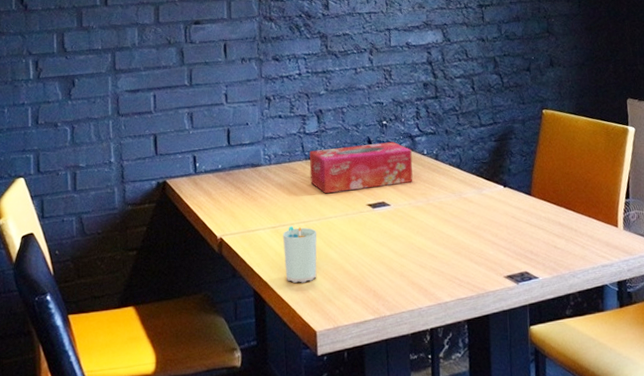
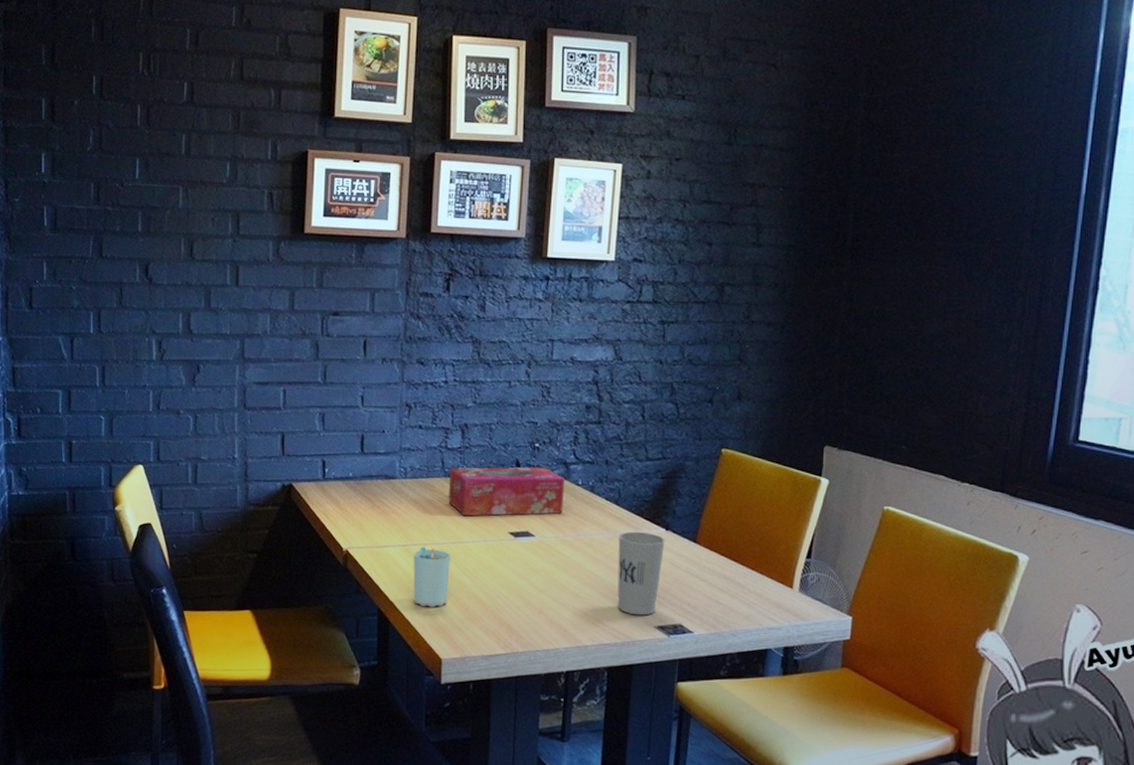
cup: none [464,190,505,268] -> present [617,531,665,616]

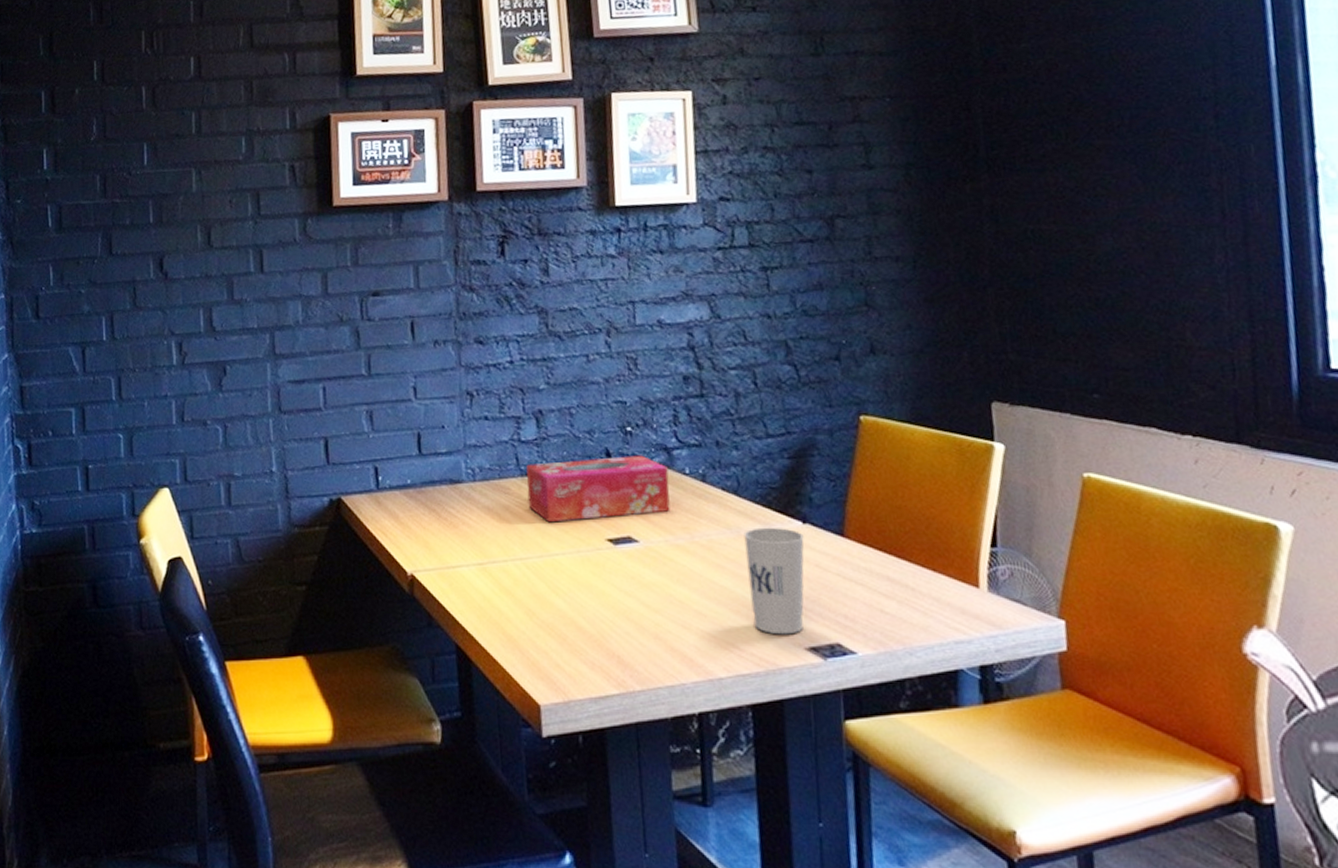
cup: present [413,546,451,608] -> none [493,563,540,640]

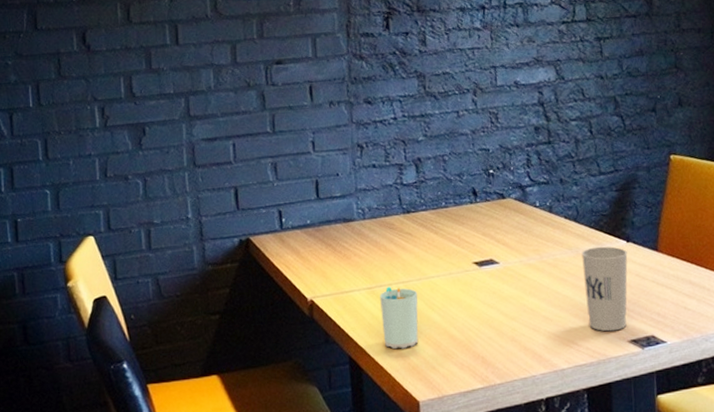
cup: none [493,563,540,640] -> present [380,286,419,350]
tissue box: present [526,455,670,523] -> none [407,192,524,251]

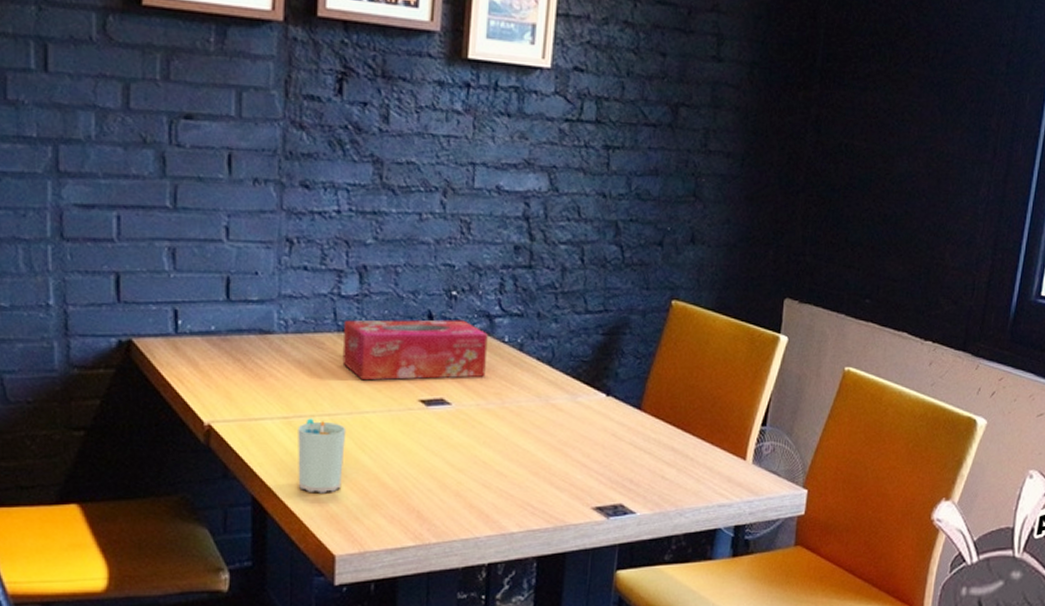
tissue box: none [407,192,524,251] -> present [342,319,488,381]
cup: present [581,246,628,332] -> none [549,397,606,495]

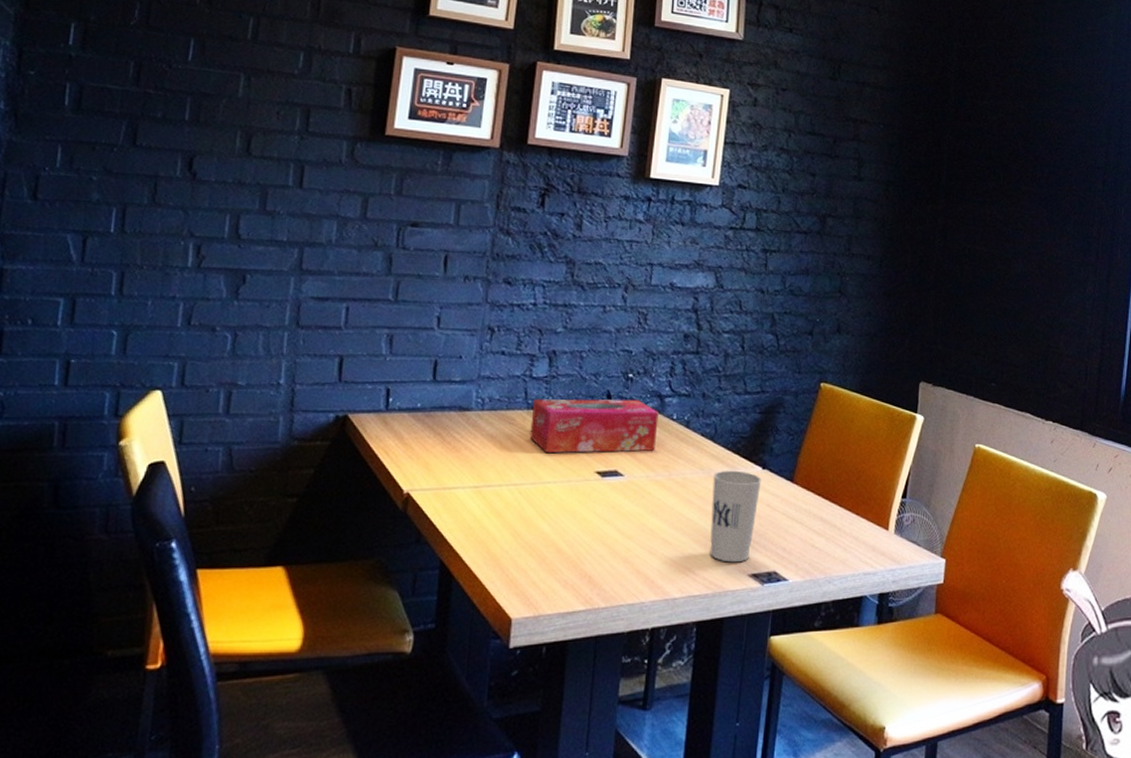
cup: present [298,418,346,493] -> none [482,487,530,558]
cup: none [549,397,606,495] -> present [710,470,762,563]

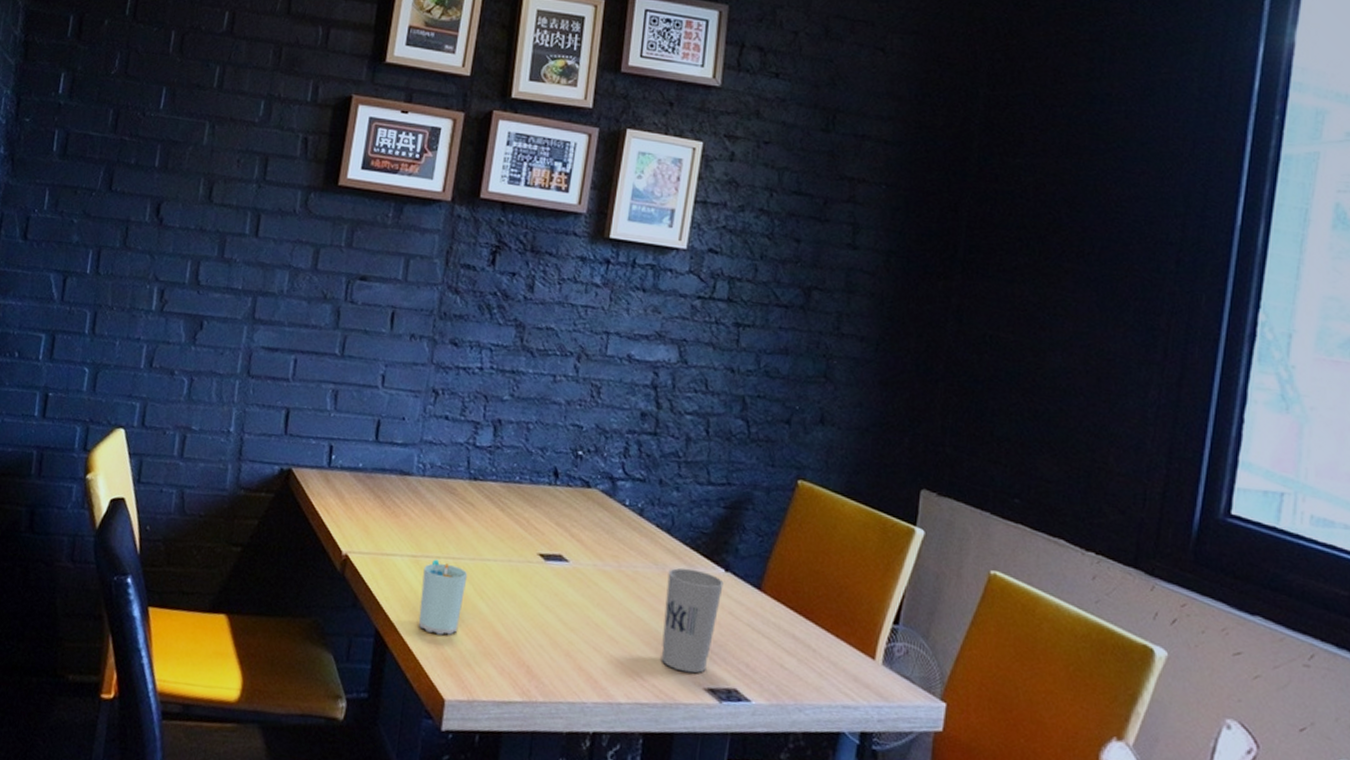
cup: none [482,487,530,558] -> present [418,559,468,635]
tissue box: present [530,399,659,454] -> none [470,469,610,538]

